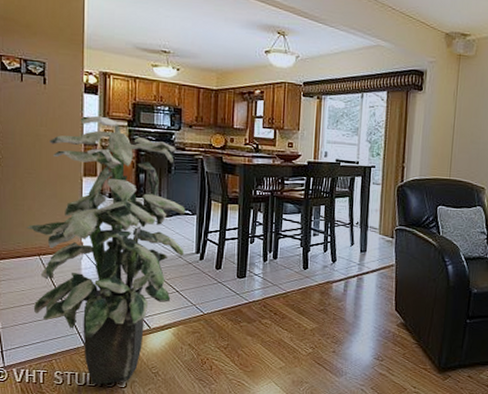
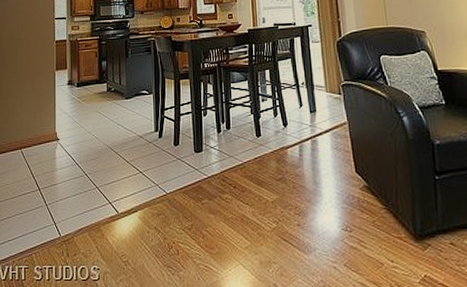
indoor plant: present [26,115,186,385] -> none [10,15,145,278]

